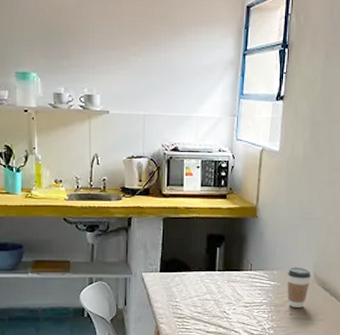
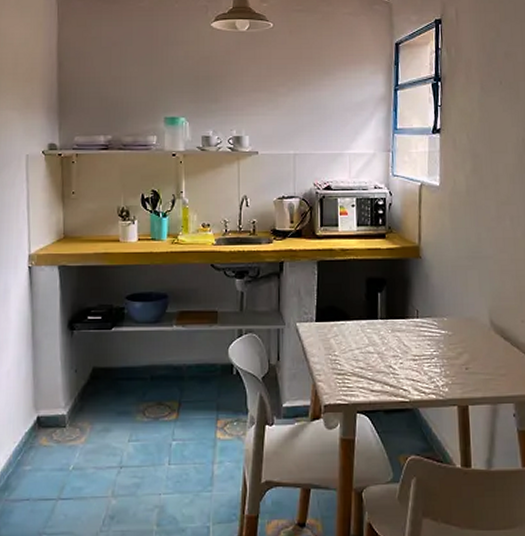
coffee cup: present [287,267,312,307] -> none [459,313,487,360]

